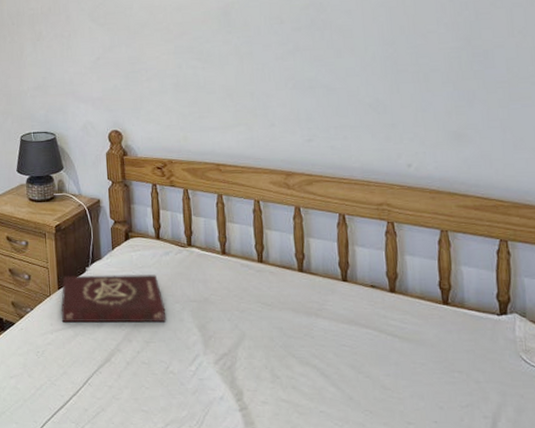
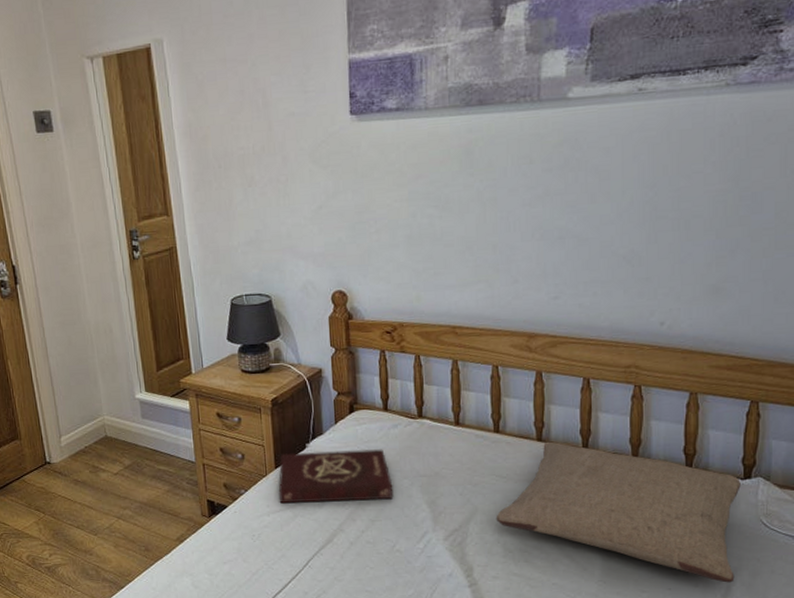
pillow: none [263,272,500,418] -> present [496,441,741,583]

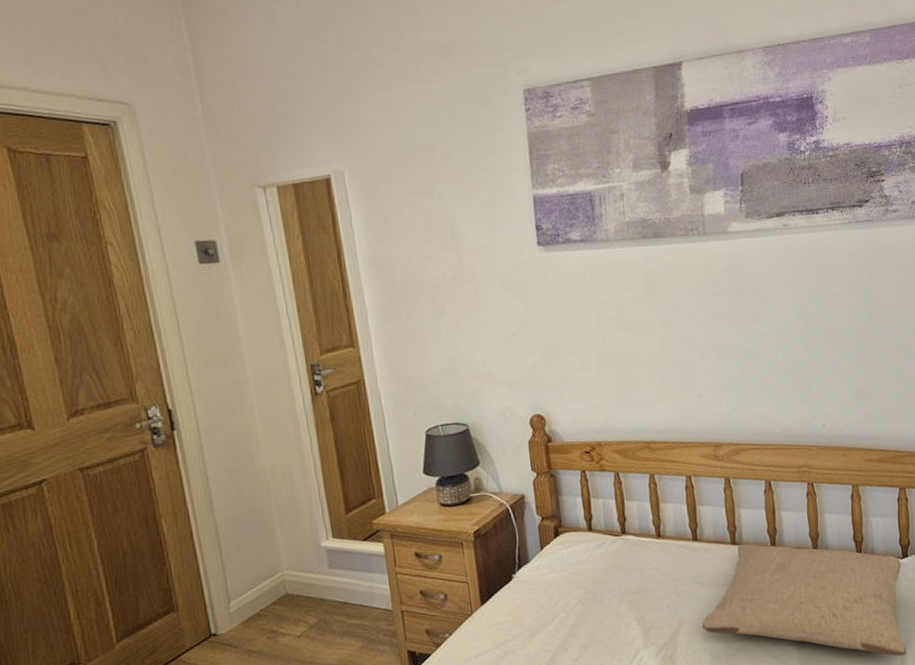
book: present [278,449,394,504] -> none [485,570,604,643]

